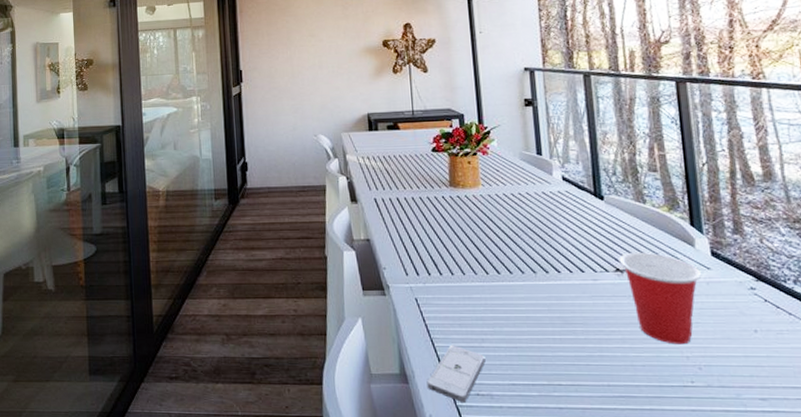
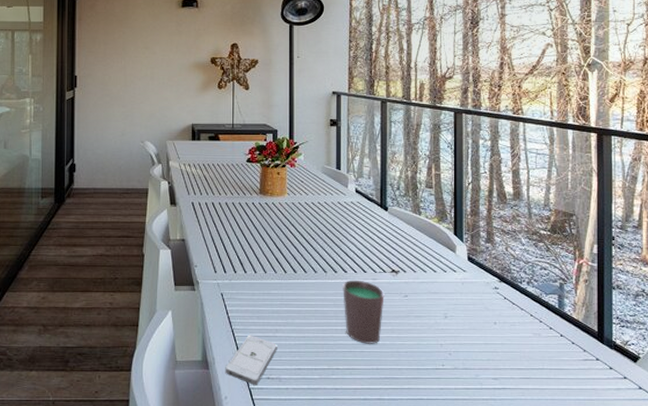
cup: none [557,281,610,356] -> present [343,280,384,344]
cup: present [618,252,702,345] -> none [395,256,459,334]

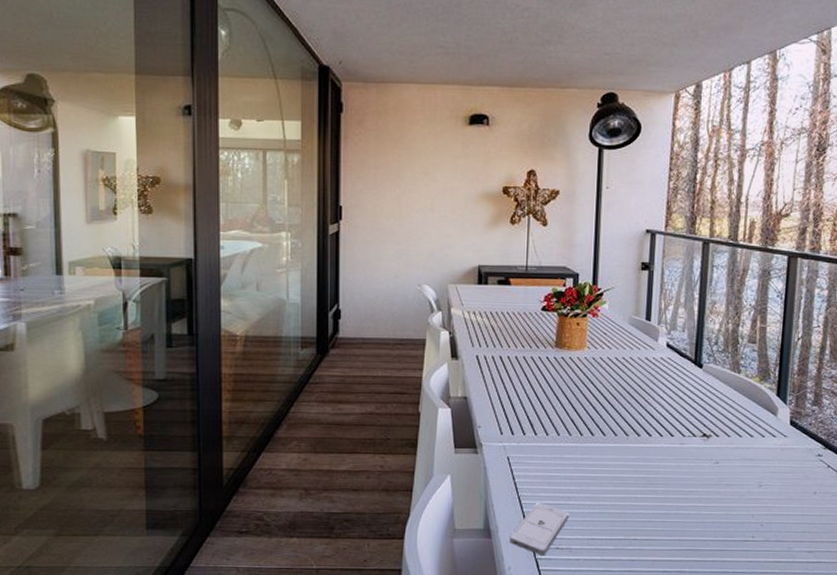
cup: present [343,280,384,344] -> none [645,444,693,514]

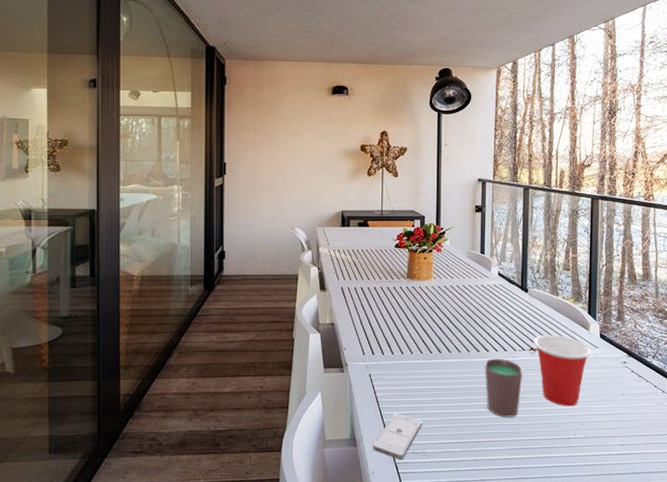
cup: none [645,444,693,514] -> present [484,358,523,418]
cup: none [707,419,779,504] -> present [533,334,592,407]

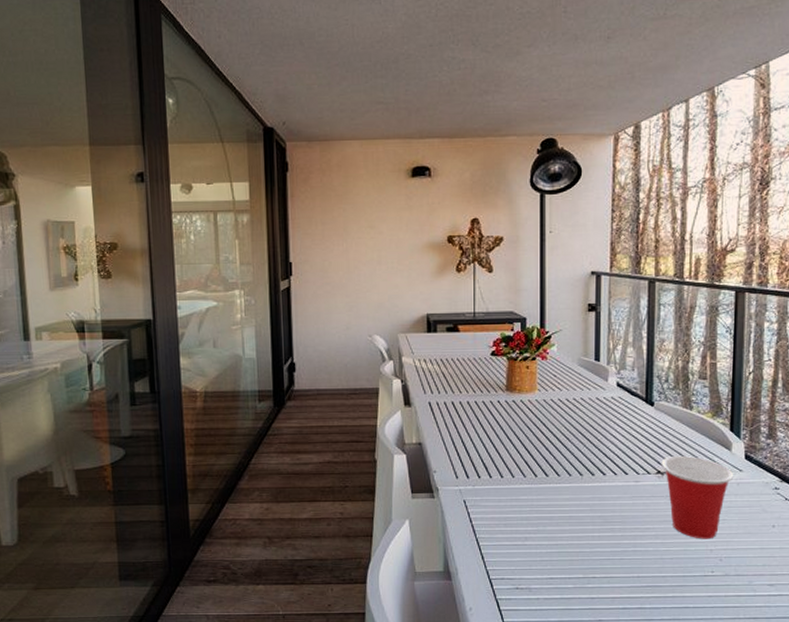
smartphone: present [372,412,422,460] -> none [469,543,527,596]
cup: present [484,358,523,418] -> none [601,483,648,551]

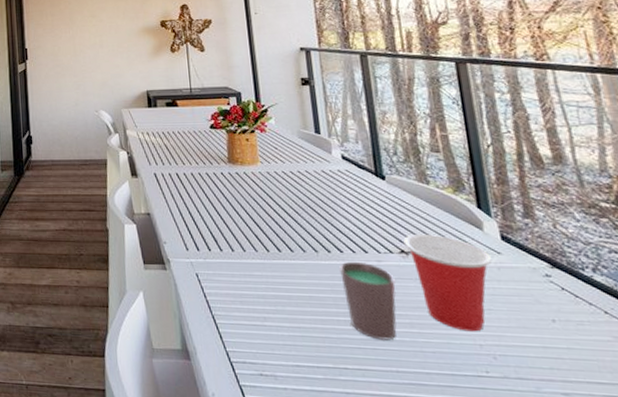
cup: none [601,483,648,551] -> present [340,261,397,341]

